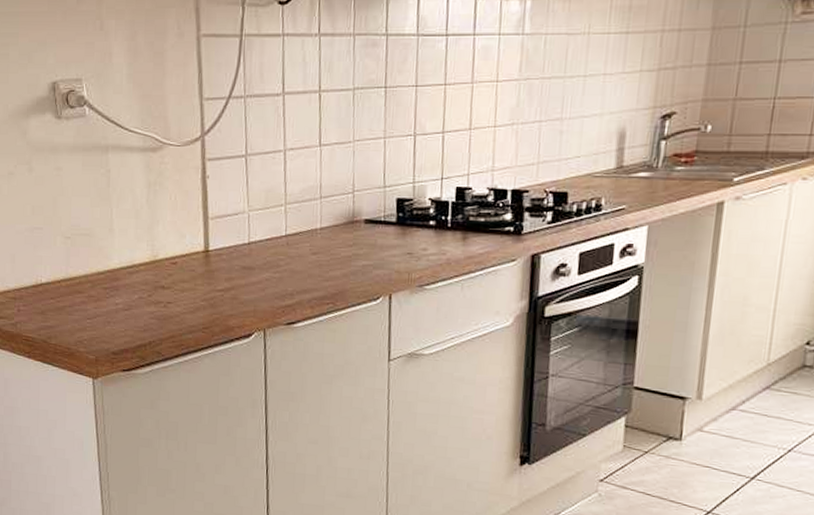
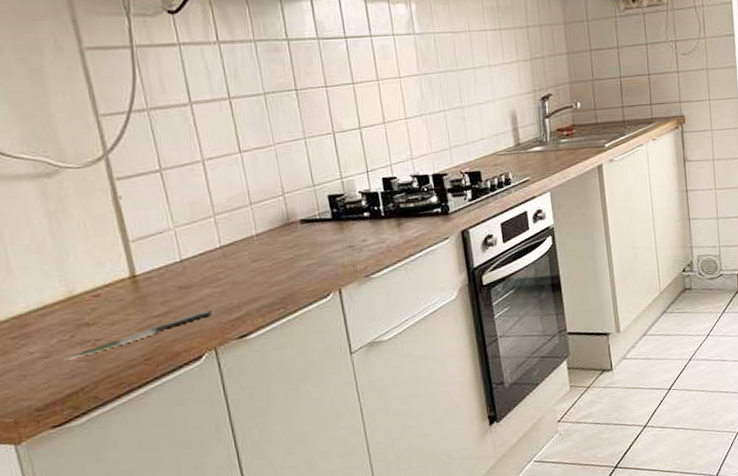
kitchen knife: none [140,292,267,316] -> present [64,309,212,360]

